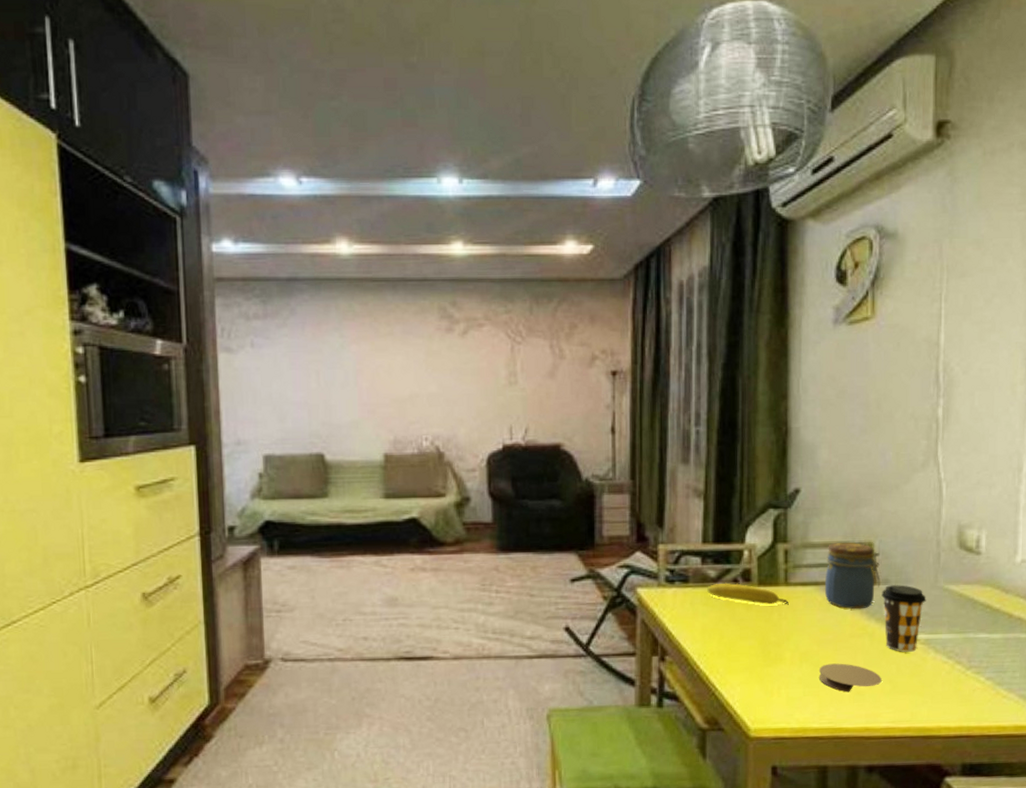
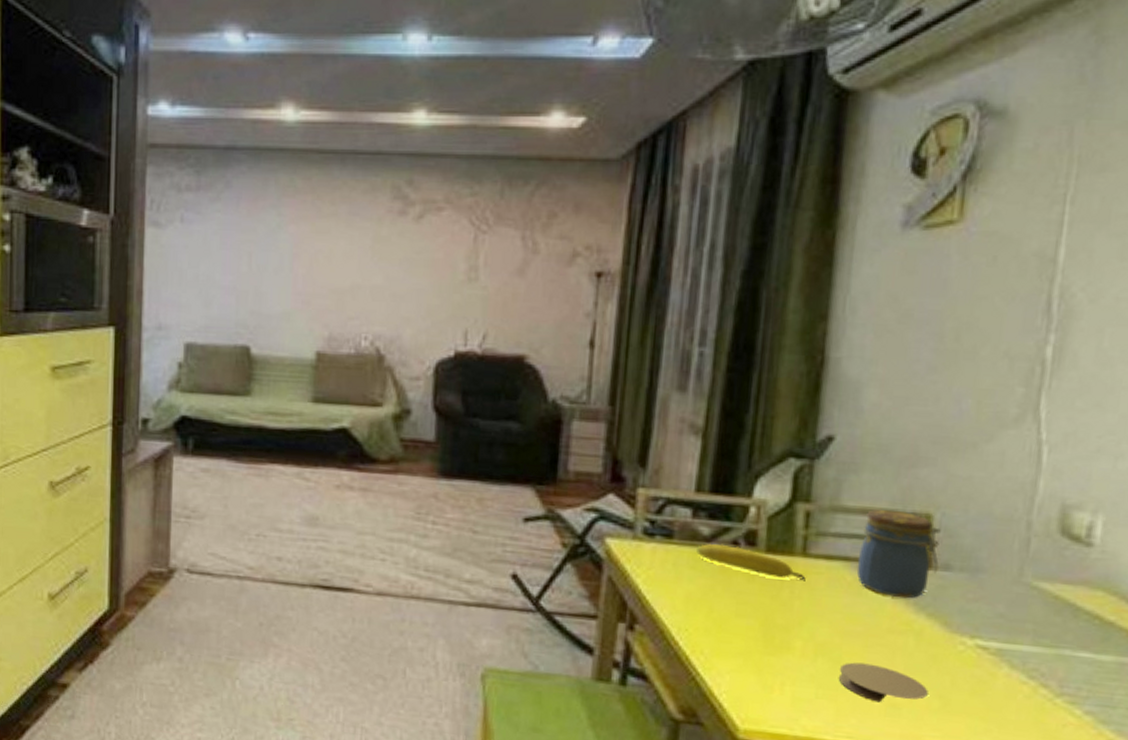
coffee cup: present [881,585,926,652] -> none [938,572,1004,663]

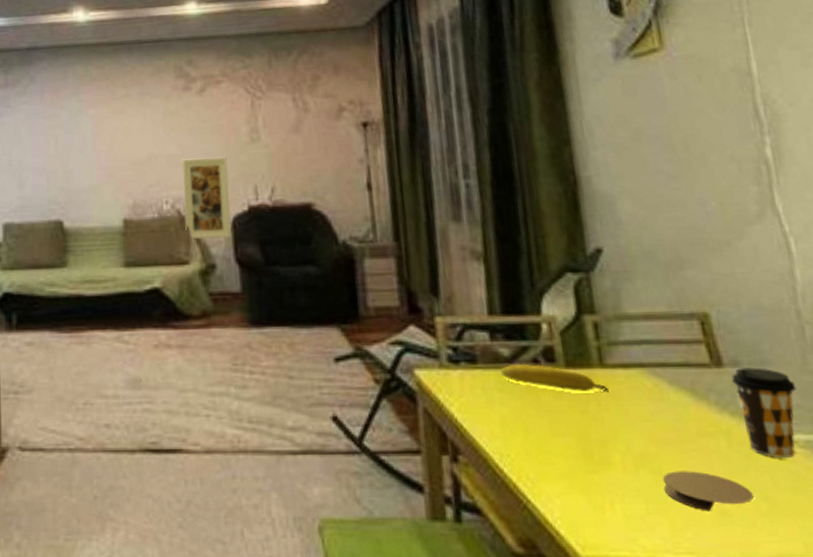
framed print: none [383,293,438,384] -> present [182,157,231,239]
jar: present [856,509,941,599] -> none [649,312,729,400]
coffee cup: none [938,572,1004,663] -> present [731,367,797,458]

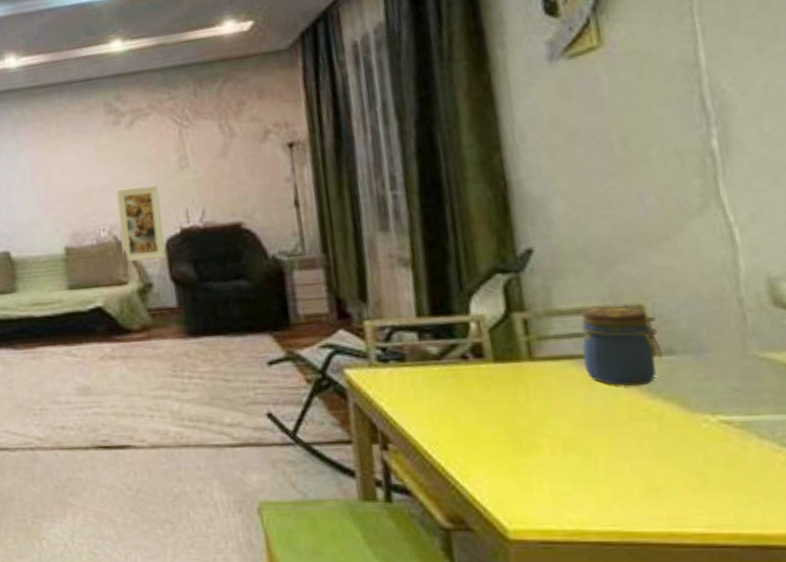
fruit: present [501,363,609,392] -> none [429,360,538,384]
jar: none [649,312,729,400] -> present [580,306,663,387]
coaster: present [663,471,754,512] -> none [591,452,685,488]
coffee cup: present [731,367,797,458] -> none [665,354,735,438]

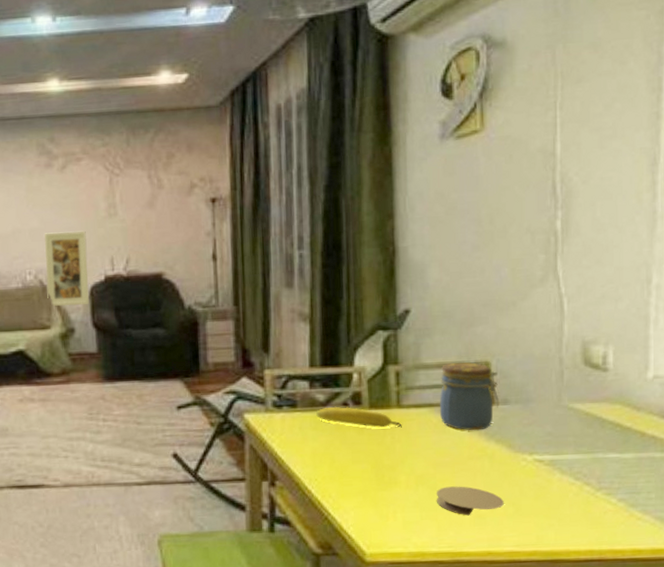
fruit: none [429,360,538,384] -> present [316,406,402,428]
coaster: none [591,452,685,488] -> present [436,486,504,516]

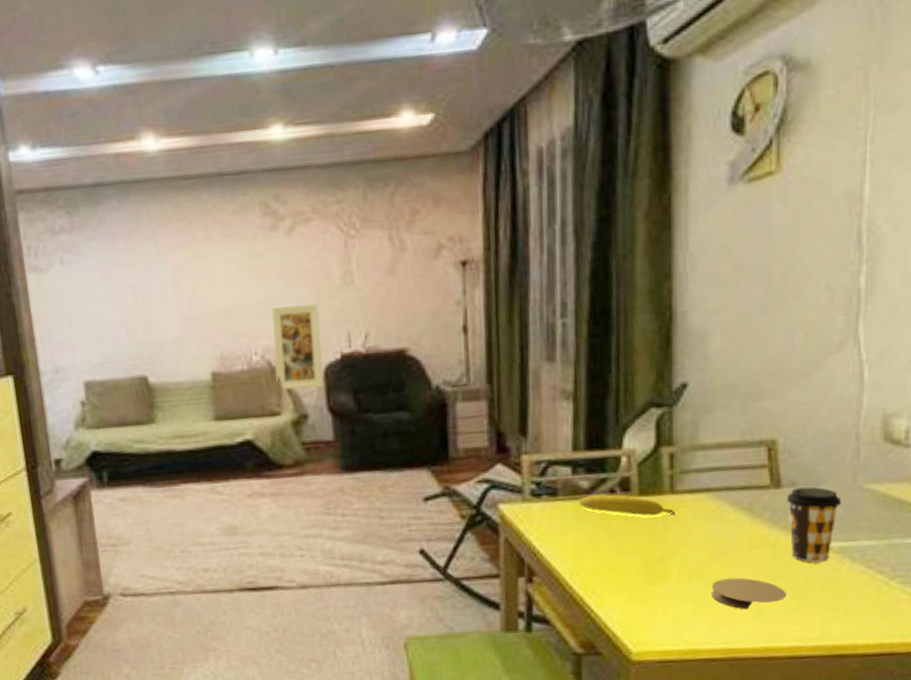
jar: present [439,362,499,431] -> none [717,440,786,517]
coffee cup: none [501,404,550,474] -> present [787,487,842,563]

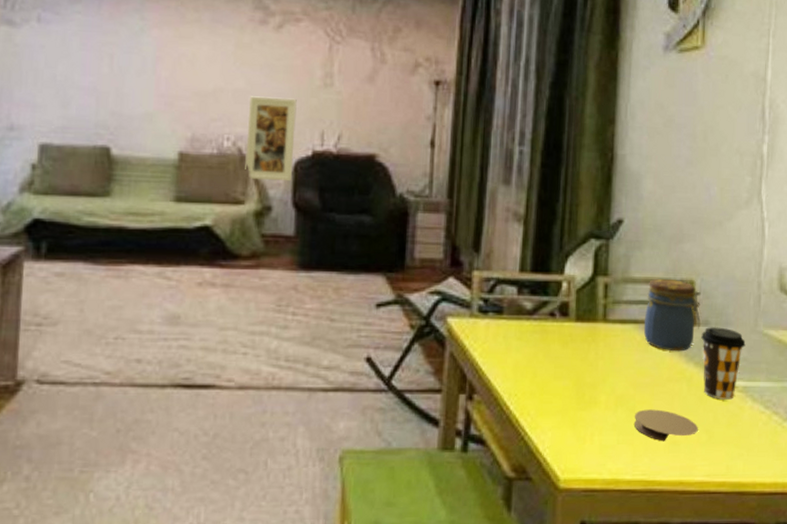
fruit: present [579,494,675,517] -> none [522,316,606,342]
jar: none [717,440,786,517] -> present [643,278,701,352]

